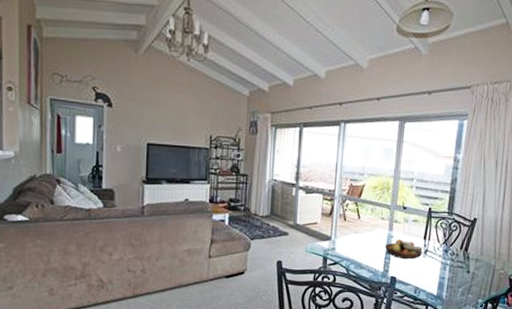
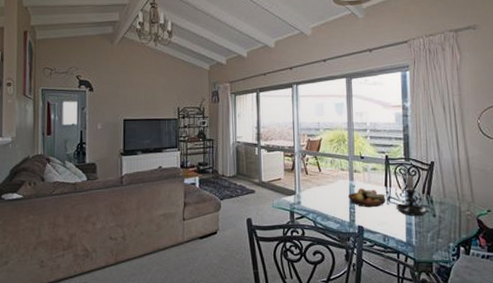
candle holder: none [432,228,462,272] -> present [396,173,427,217]

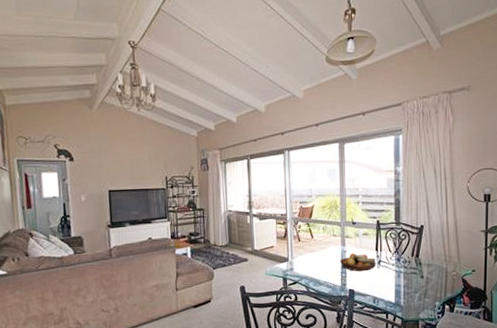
candle holder: present [396,173,427,217] -> none [386,237,416,279]

